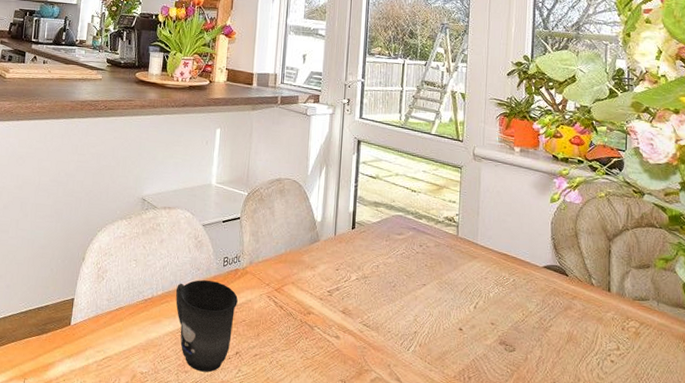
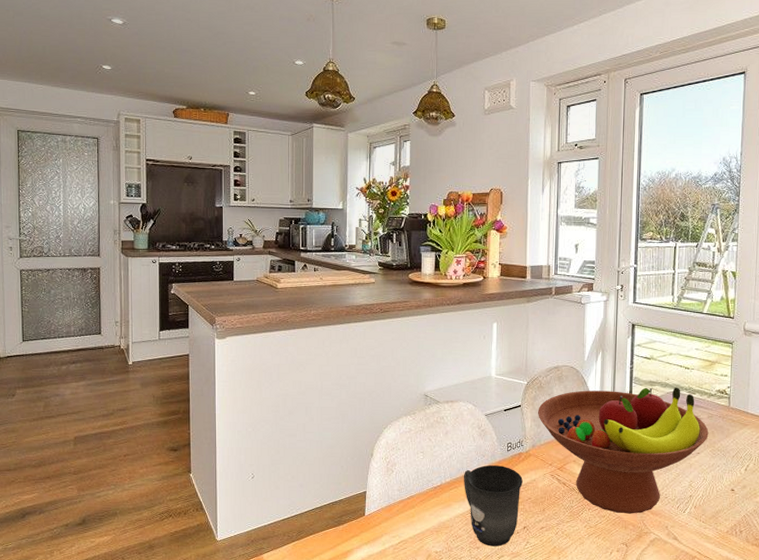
fruit bowl: none [257,206,436,348] -> present [538,387,709,514]

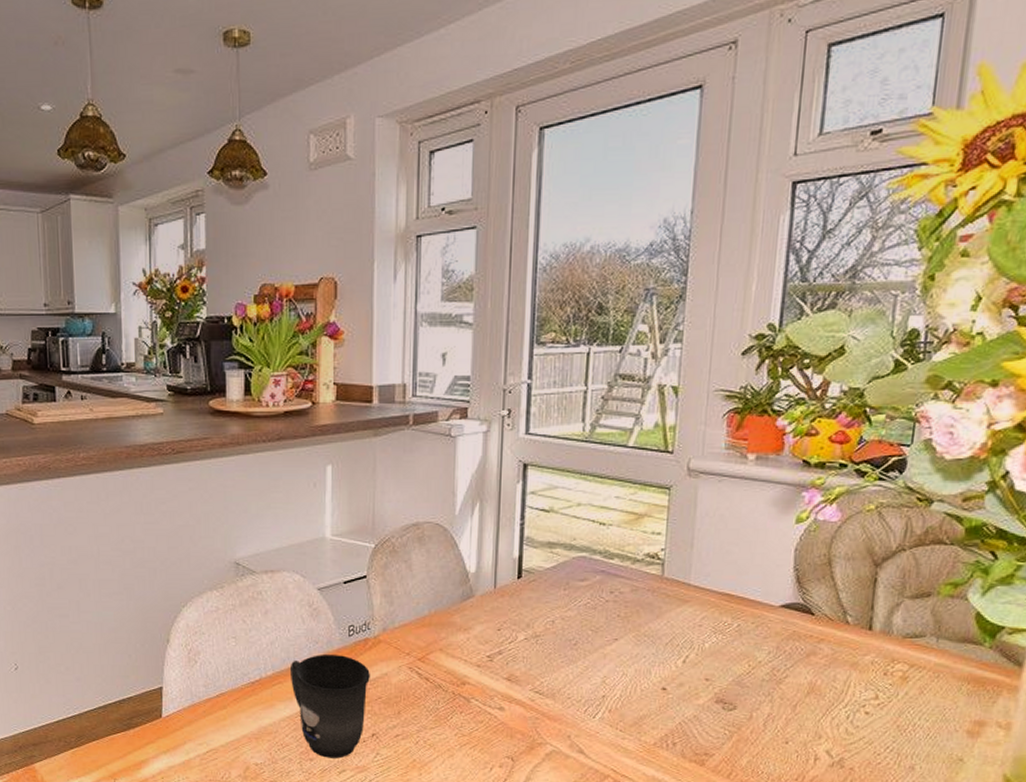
fruit bowl: present [538,387,709,514] -> none [390,550,632,719]

